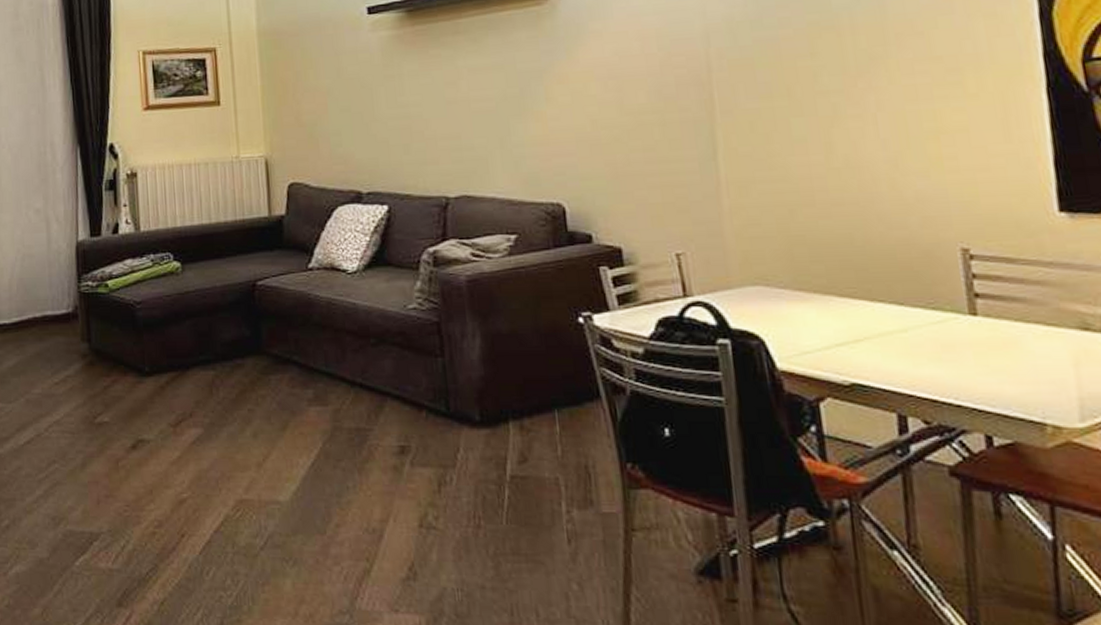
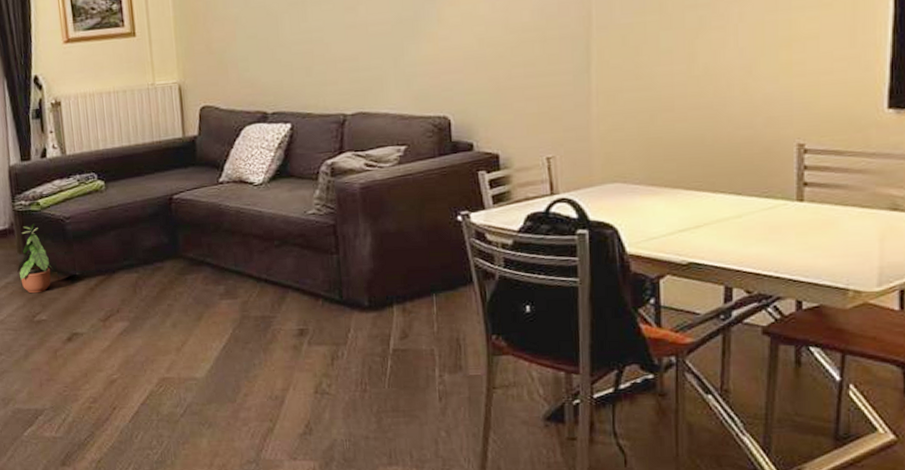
potted plant: none [79,307,120,390] -> present [17,223,53,294]

